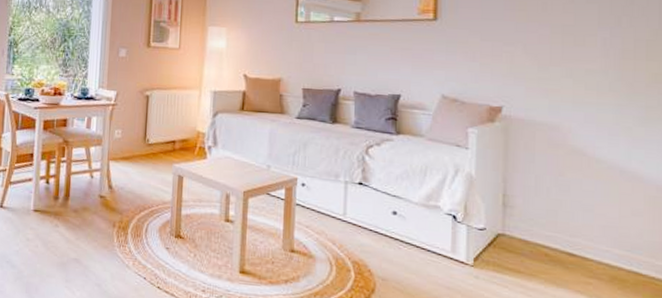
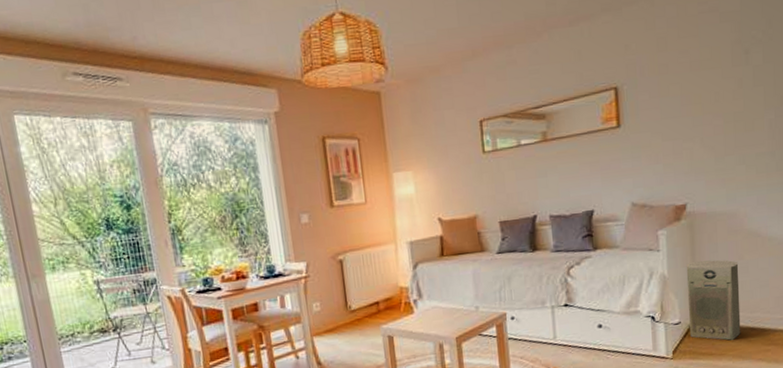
air purifier: none [495,168,559,262] -> present [686,260,741,341]

